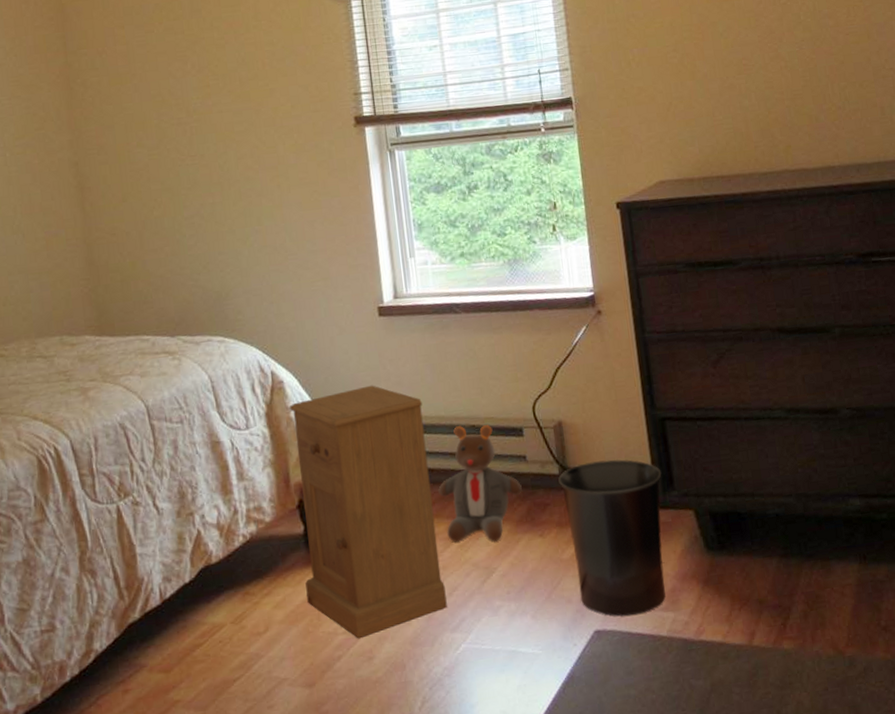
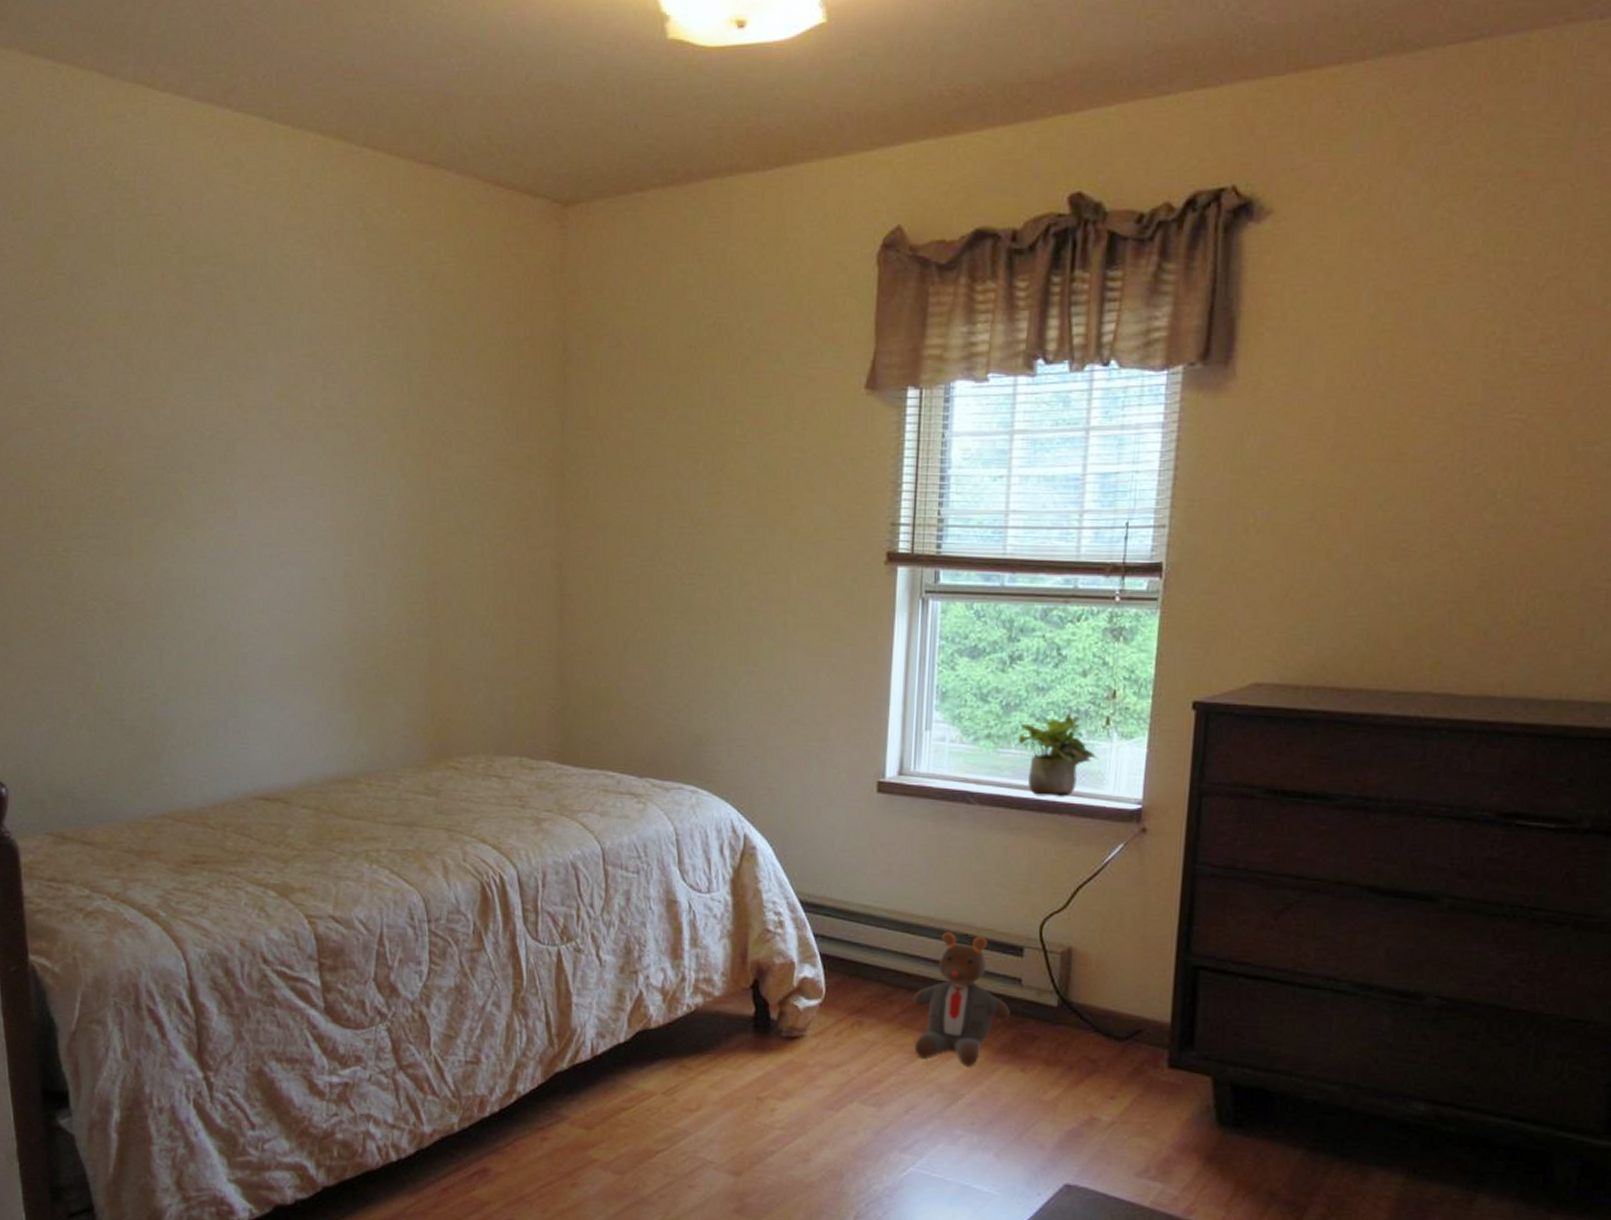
nightstand: present [289,385,447,639] -> none [747,868,911,1138]
potted plant: none [485,223,553,299] -> present [1018,710,1099,797]
waste bin: present [558,459,666,616] -> none [1055,1000,1182,1177]

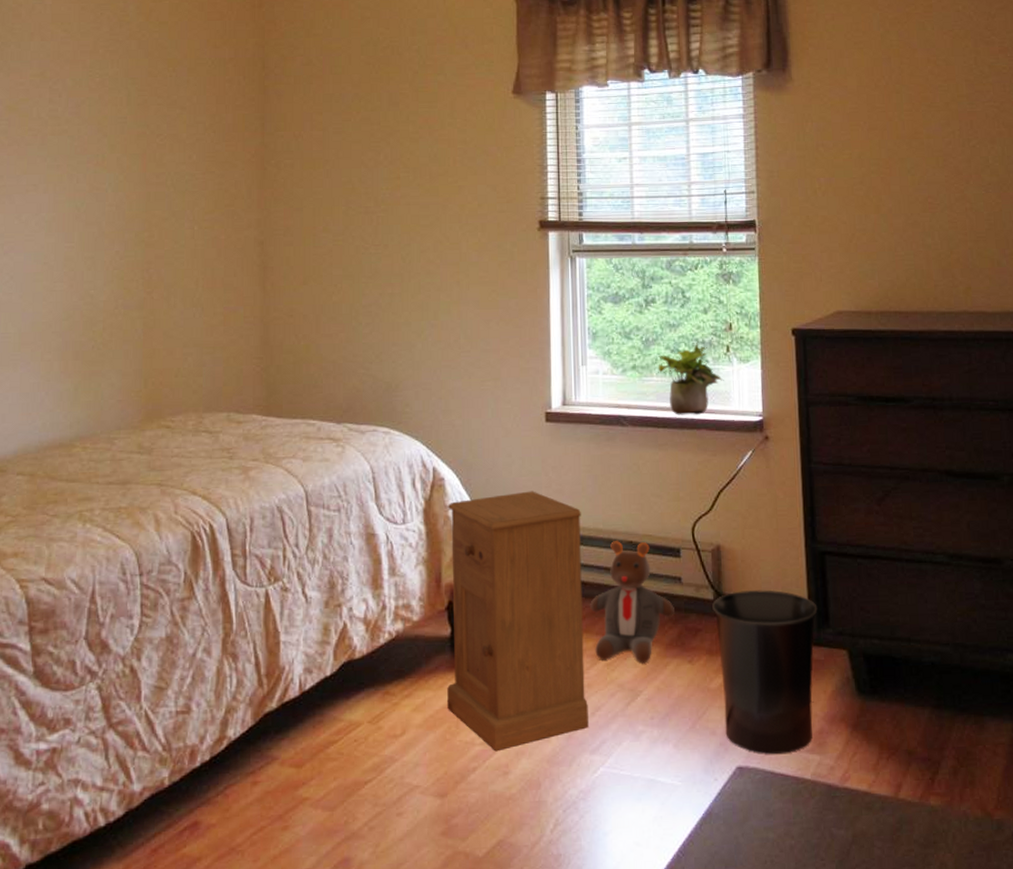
nightstand: none [747,868,911,1138] -> present [447,491,589,752]
waste bin: none [1055,1000,1182,1177] -> present [712,590,818,754]

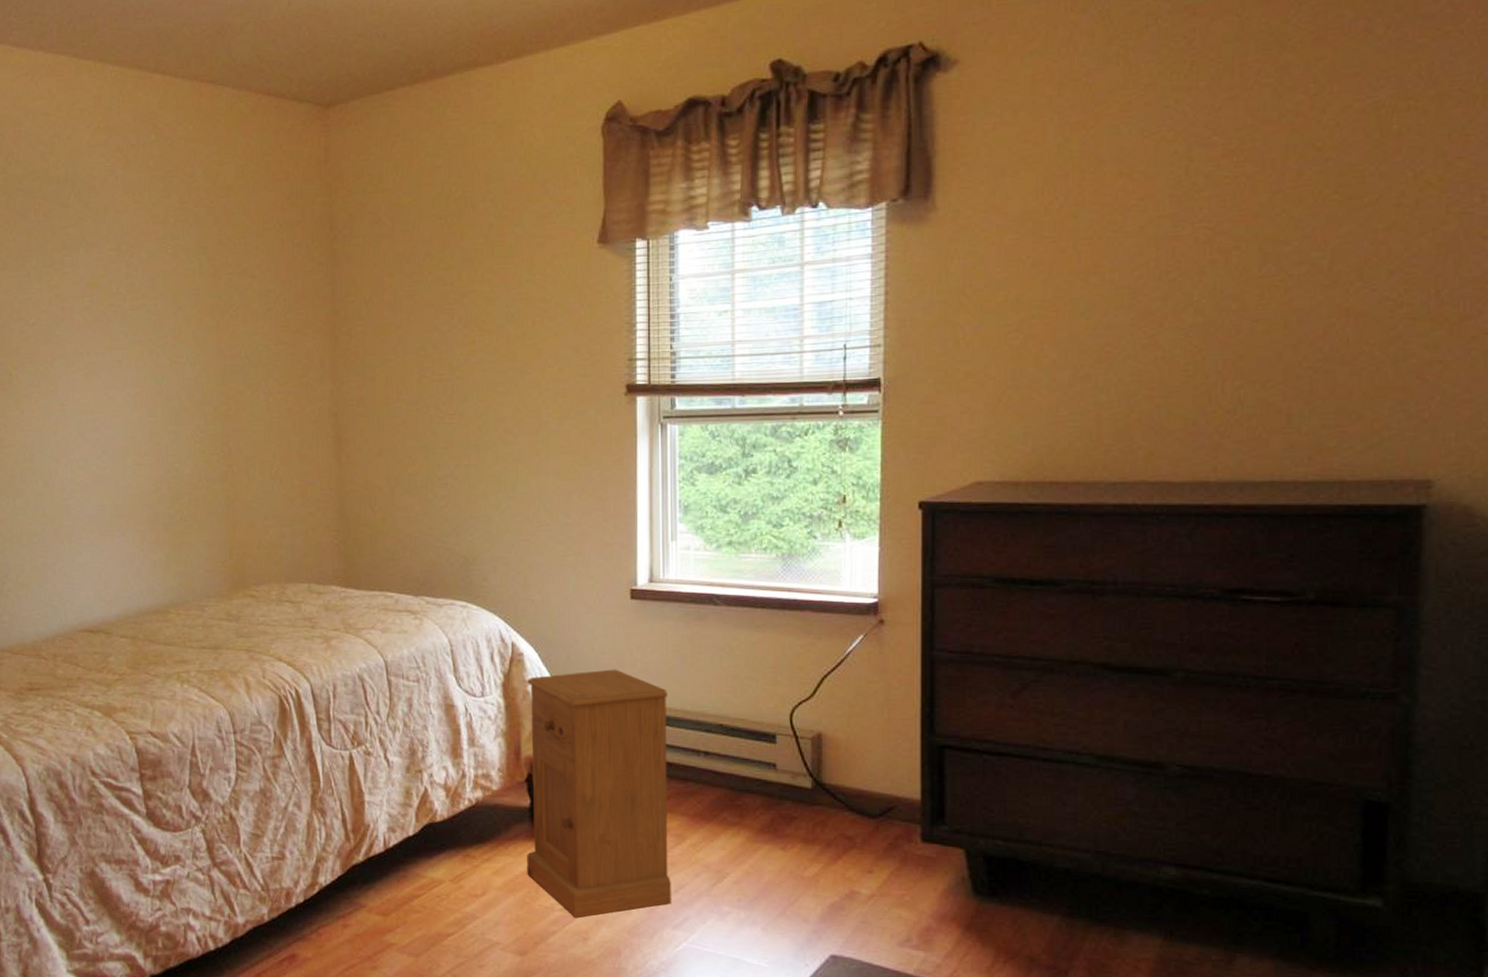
teddy bear: present [590,541,675,663] -> none [675,723,767,846]
potted plant: present [658,341,724,416] -> none [757,515,834,595]
waste bin: present [712,590,818,754] -> none [810,781,932,947]

